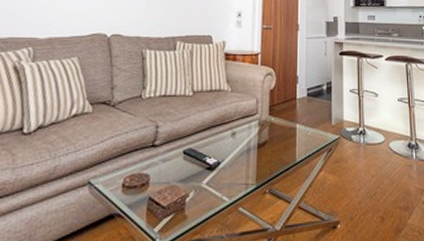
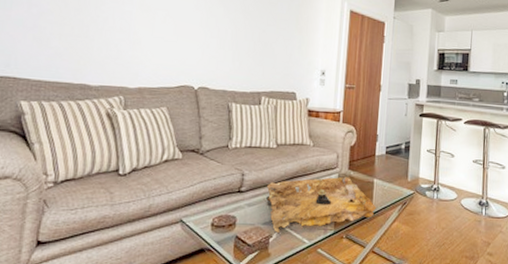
decorative tray: none [183,123,301,191] -> present [267,176,377,233]

